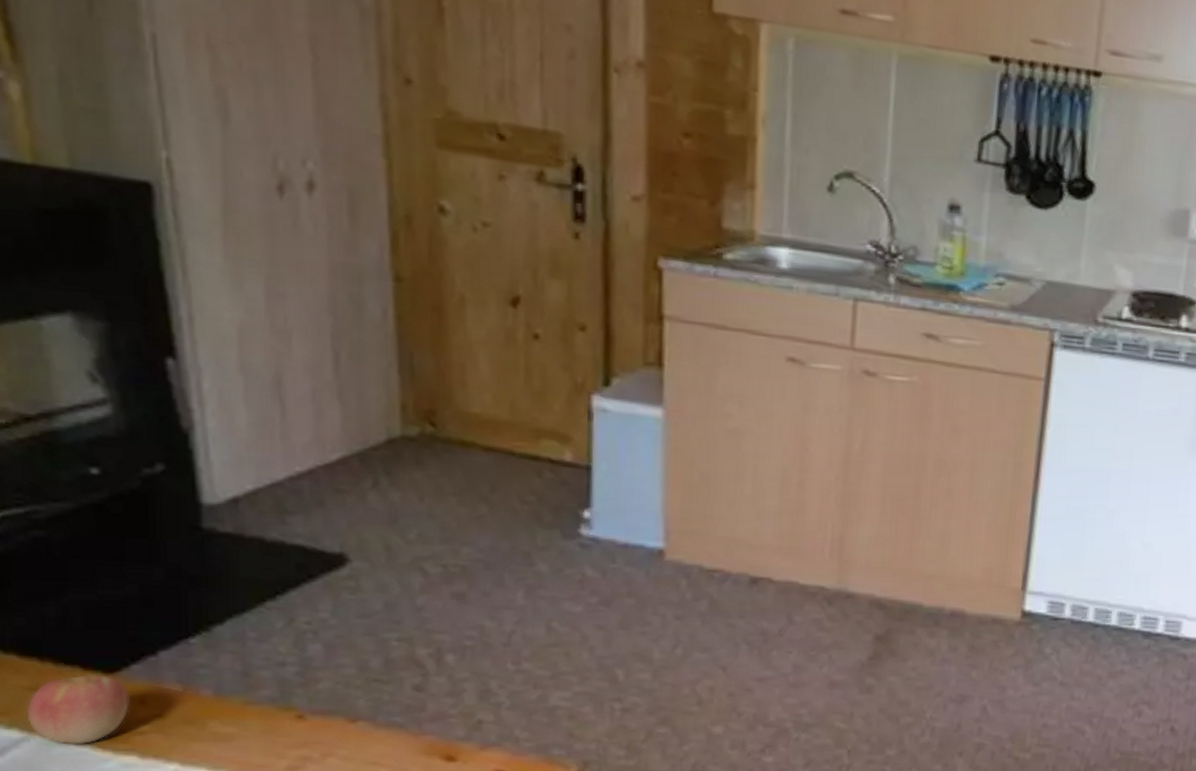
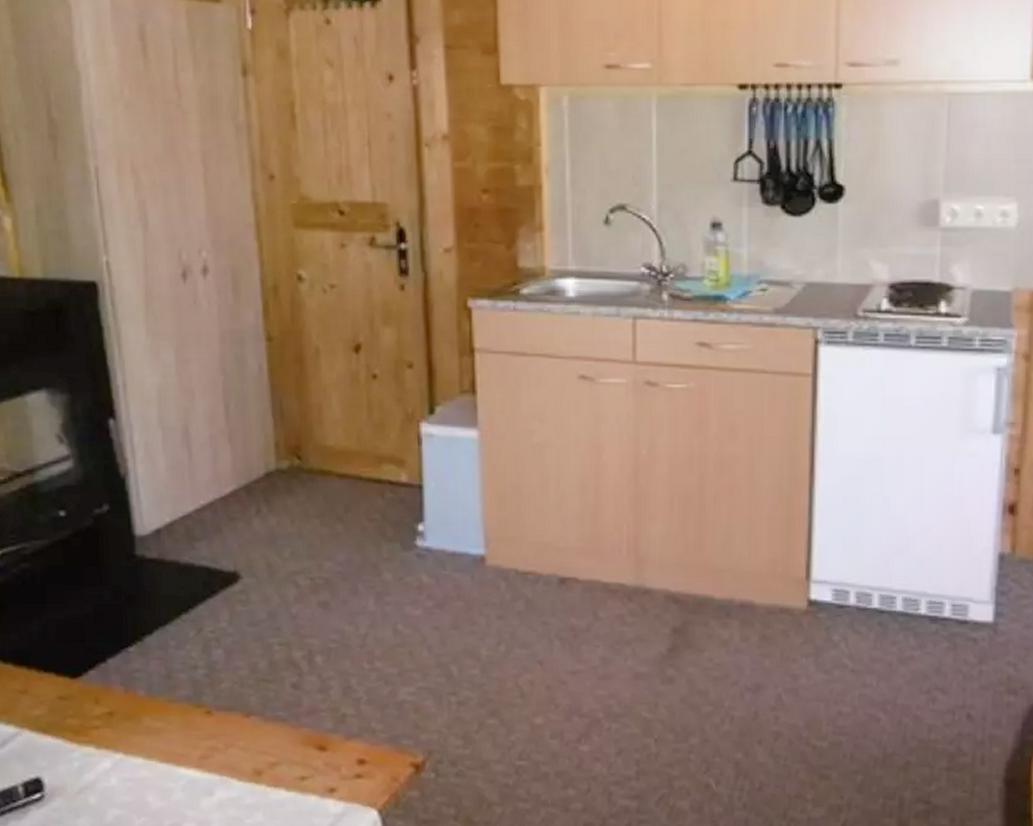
apple: present [26,674,130,745] -> none [19,680,88,738]

